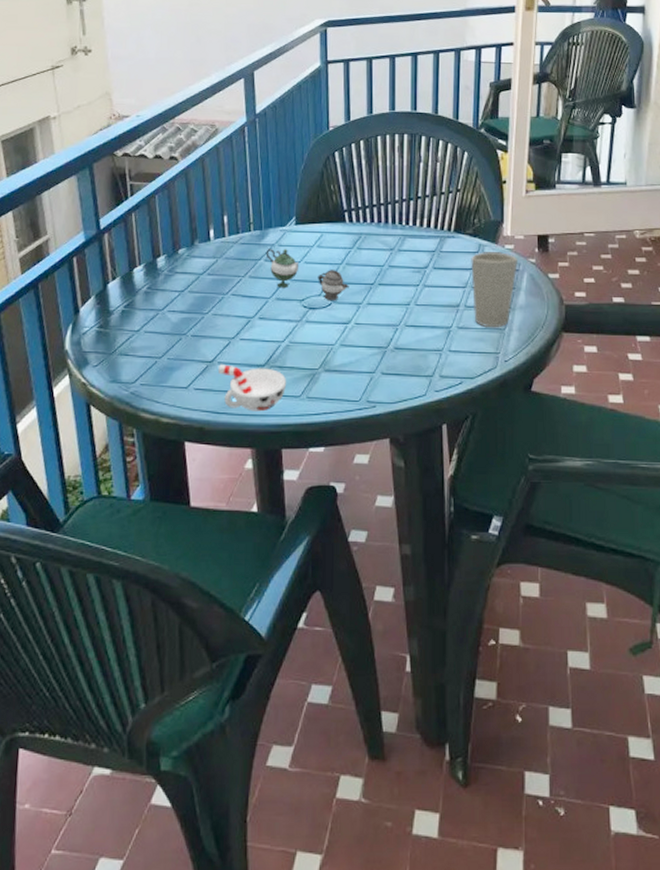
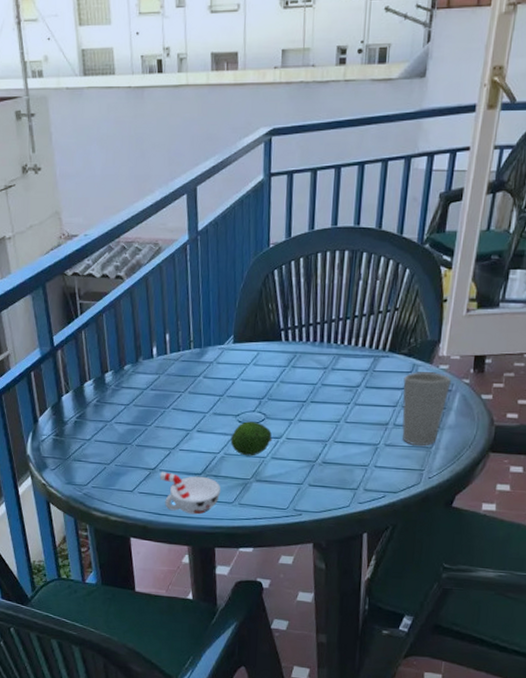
teapot: present [265,249,349,300] -> none [204,366,282,416]
fruit: none [295,306,341,344] -> present [230,421,273,456]

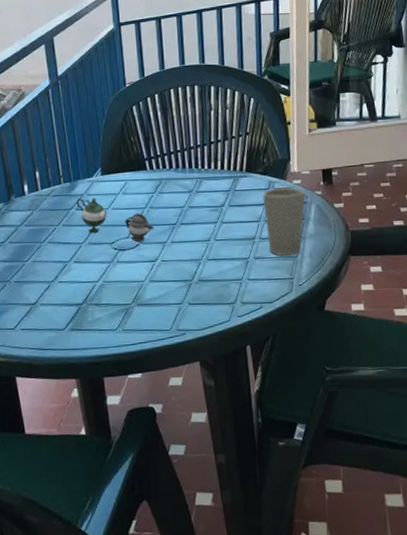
cup: present [160,472,221,515] -> none [41,305,104,346]
teapot: none [204,366,282,416] -> present [76,198,154,241]
fruit: present [230,421,273,456] -> none [108,247,149,282]

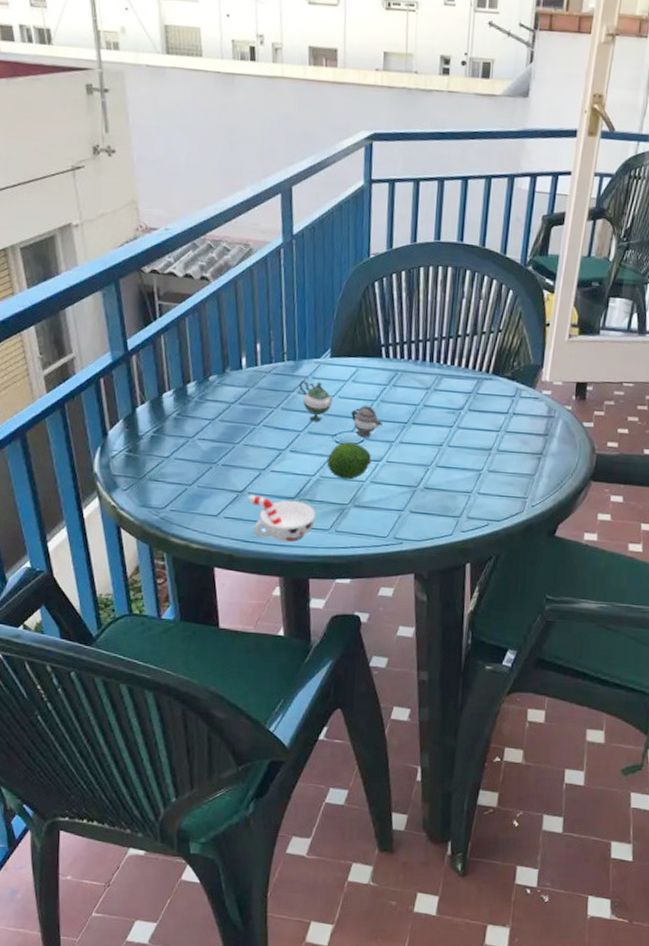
cup: none [41,305,104,346] -> present [249,495,317,543]
fruit: none [108,247,149,282] -> present [326,442,372,480]
cup: present [263,187,305,257] -> none [505,396,554,474]

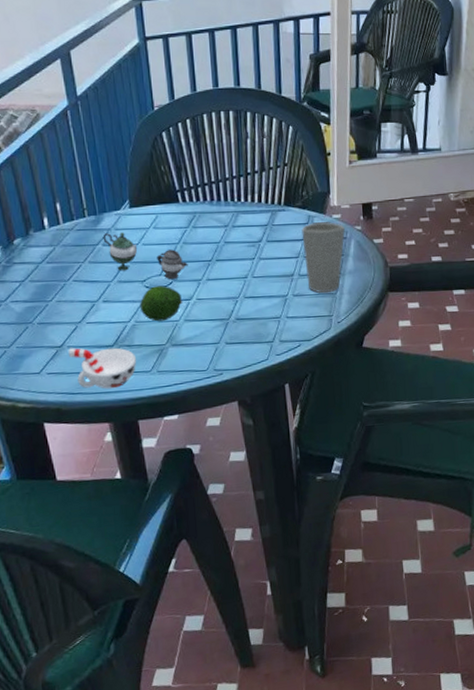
cup: none [505,396,554,474] -> present [301,222,345,294]

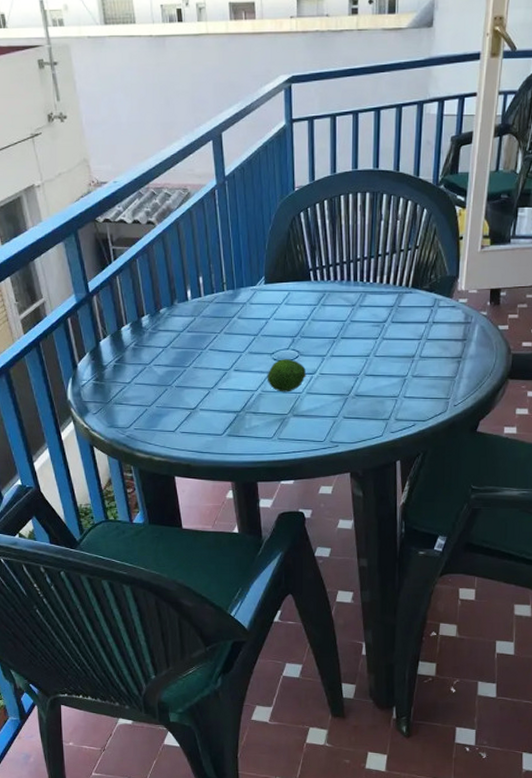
cup: present [69,347,137,389] -> none [201,411,261,451]
teapot: present [103,232,188,279] -> none [238,307,314,353]
cup: present [301,222,345,294] -> none [426,306,470,376]

